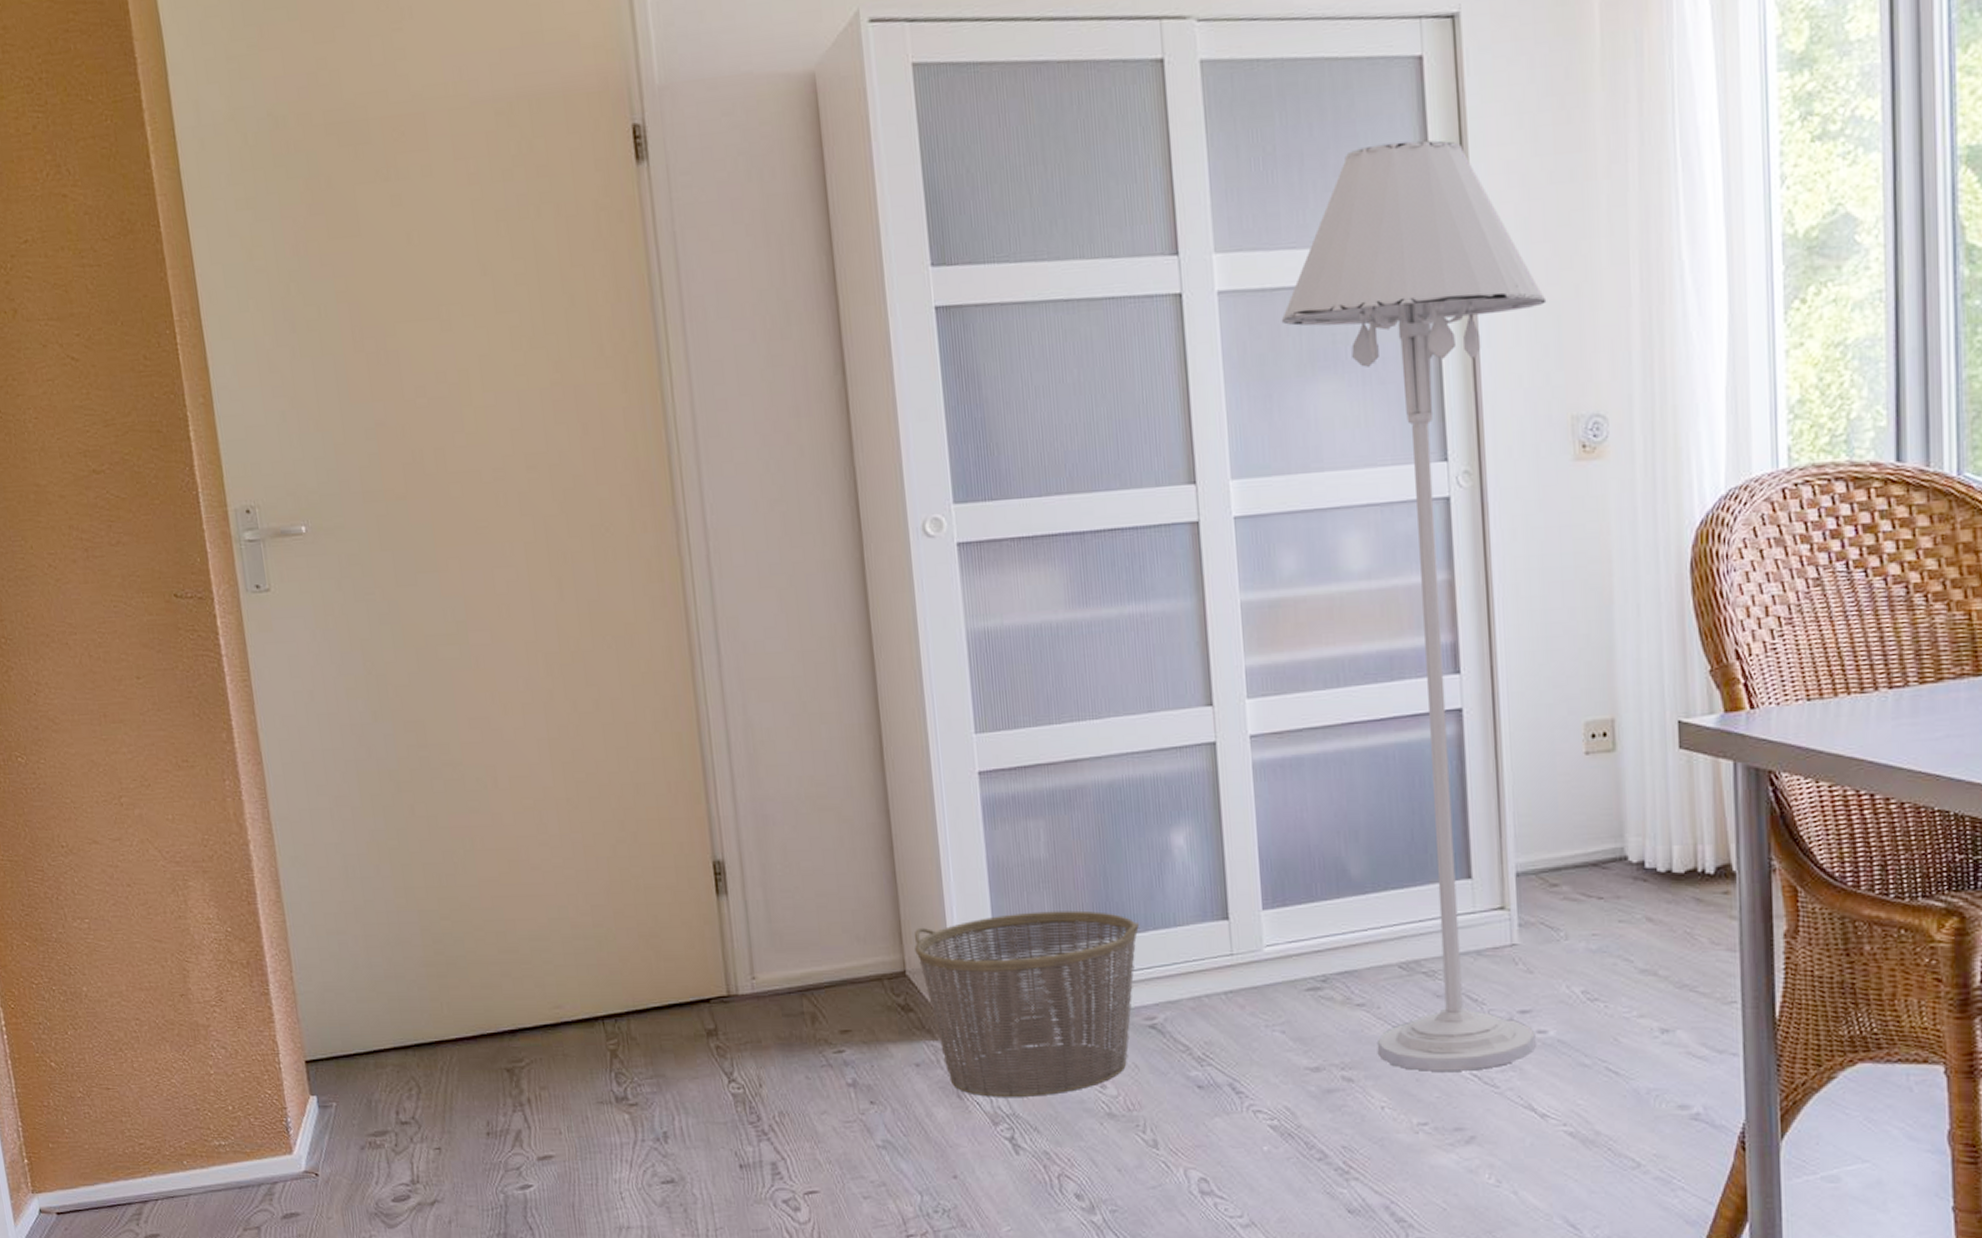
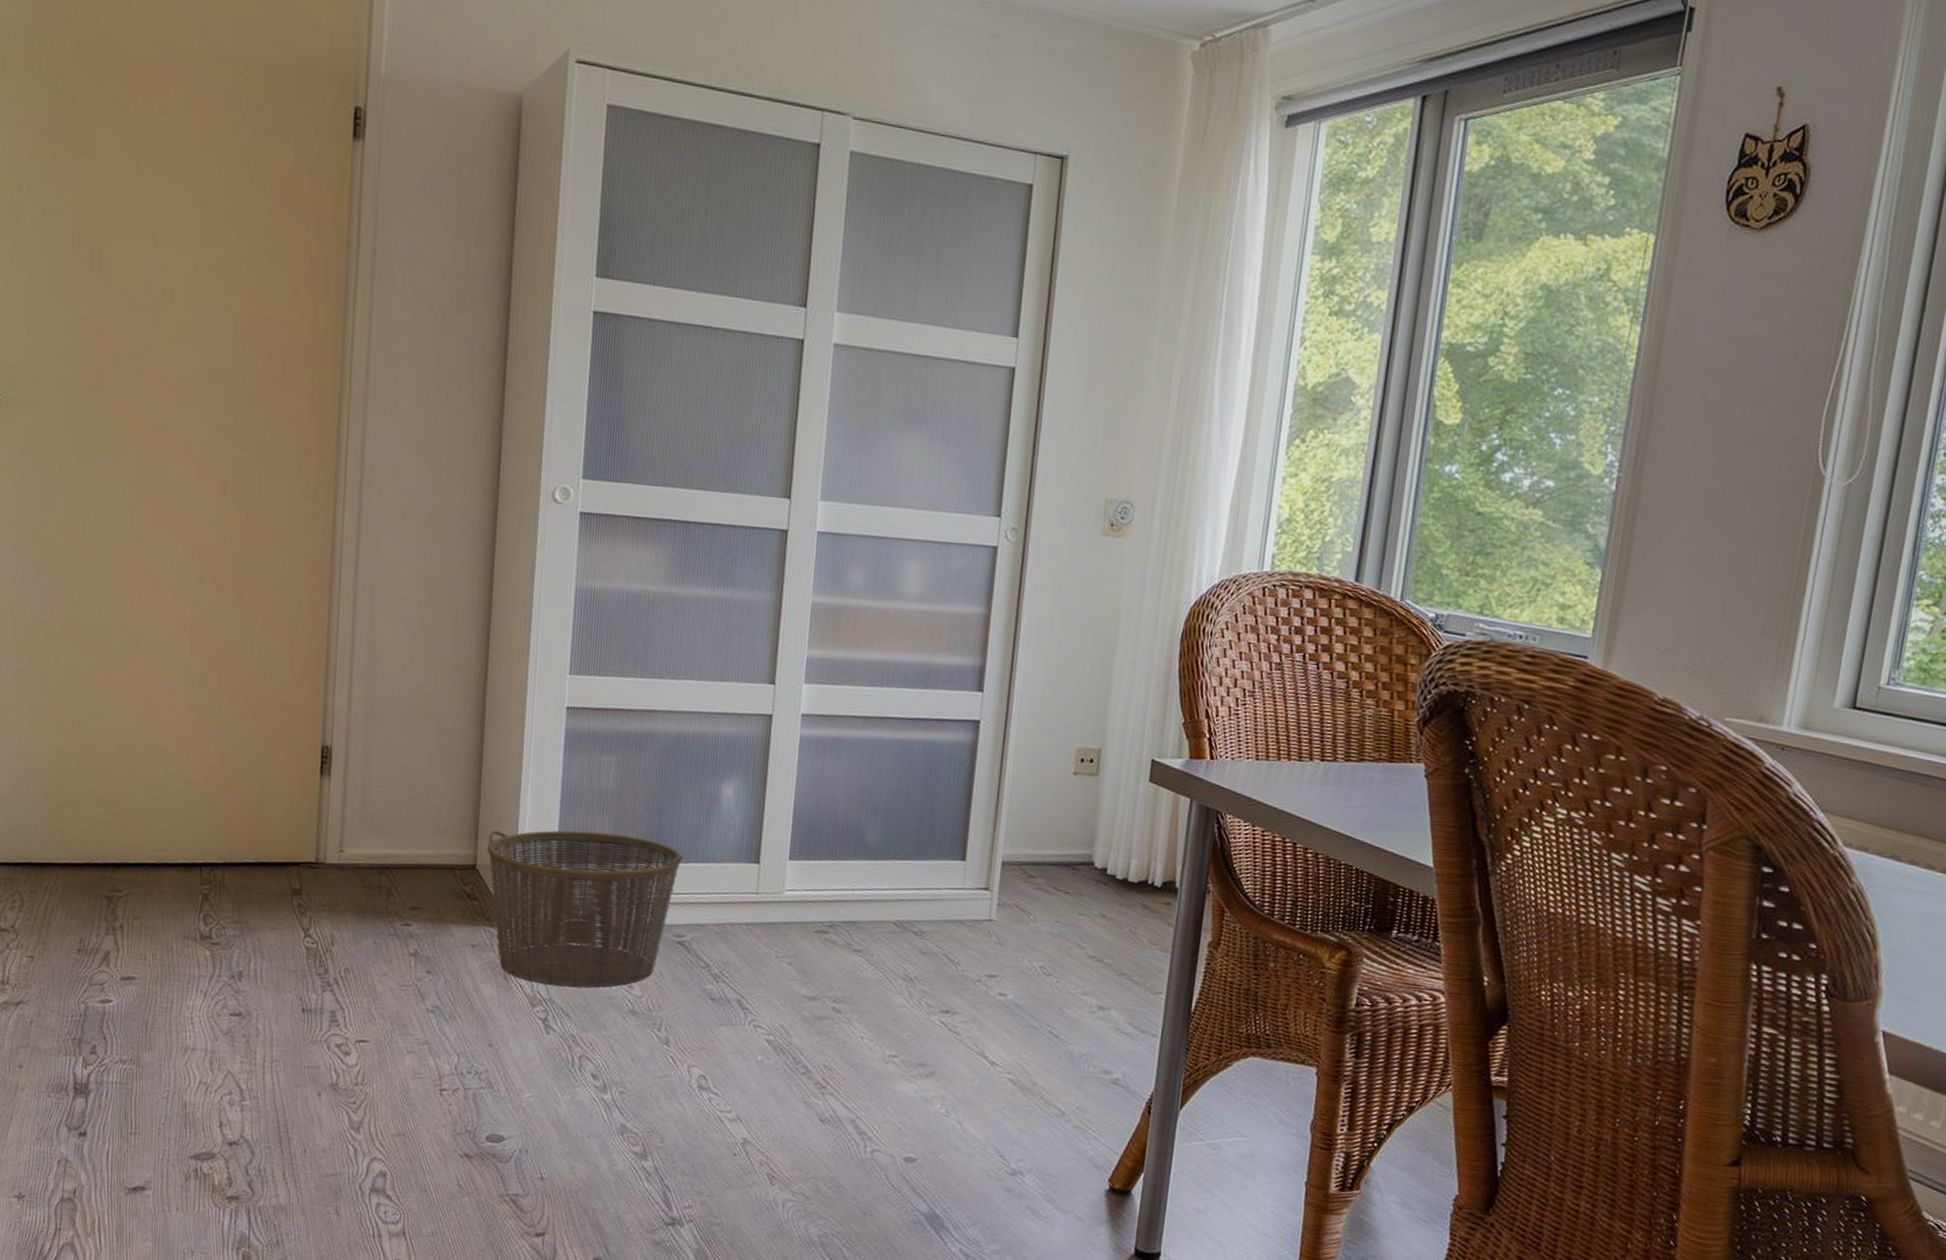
floor lamp: present [1281,140,1547,1071] -> none [865,249,1101,1018]

